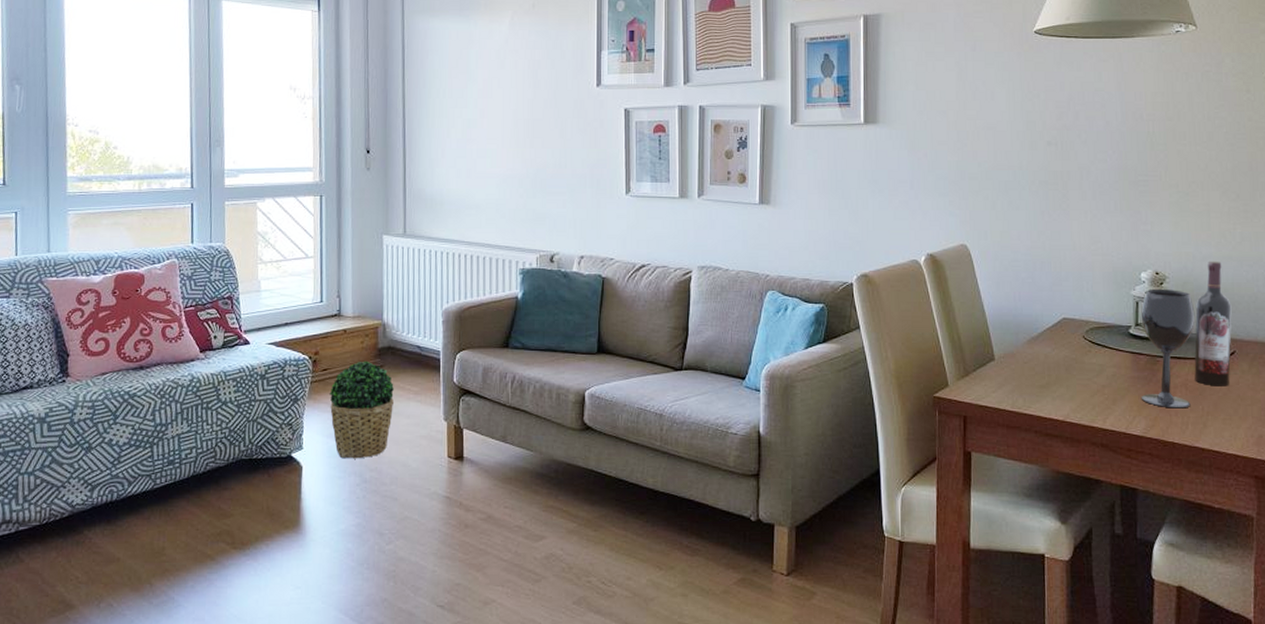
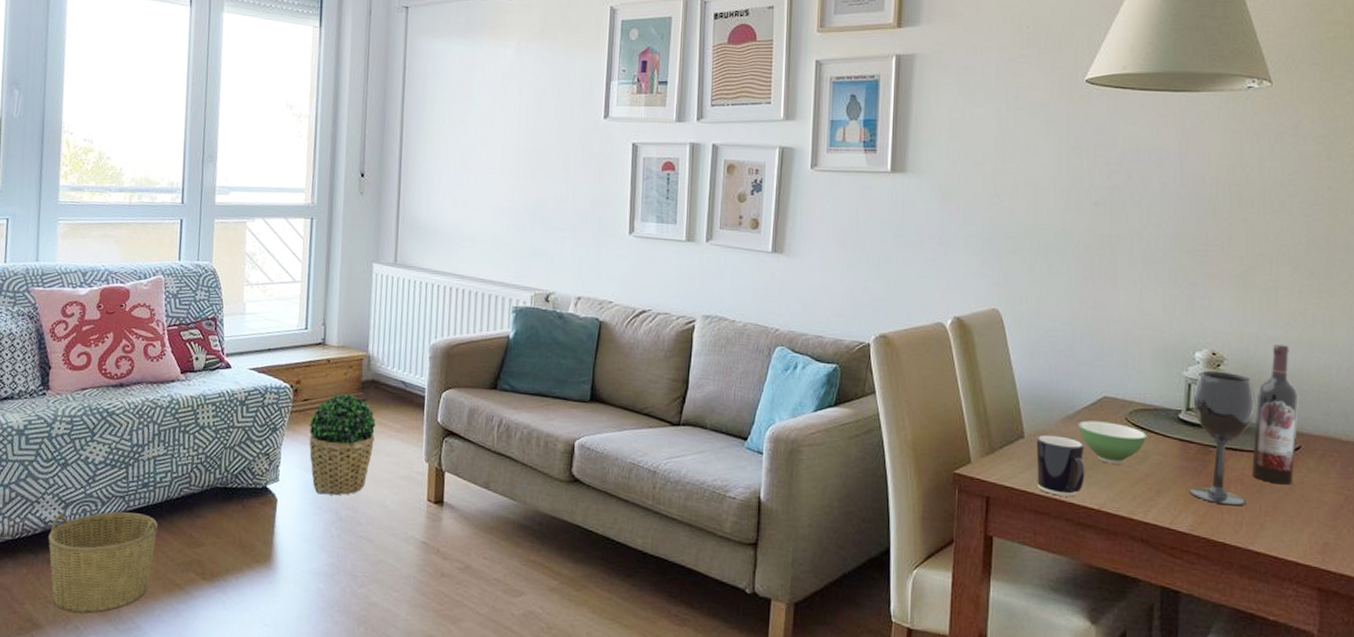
basket: none [76,490,186,590] -> present [48,512,158,613]
mug: none [1005,356,1050,411] -> present [1036,434,1085,497]
bowl: none [1042,341,1103,378] -> present [1078,420,1148,464]

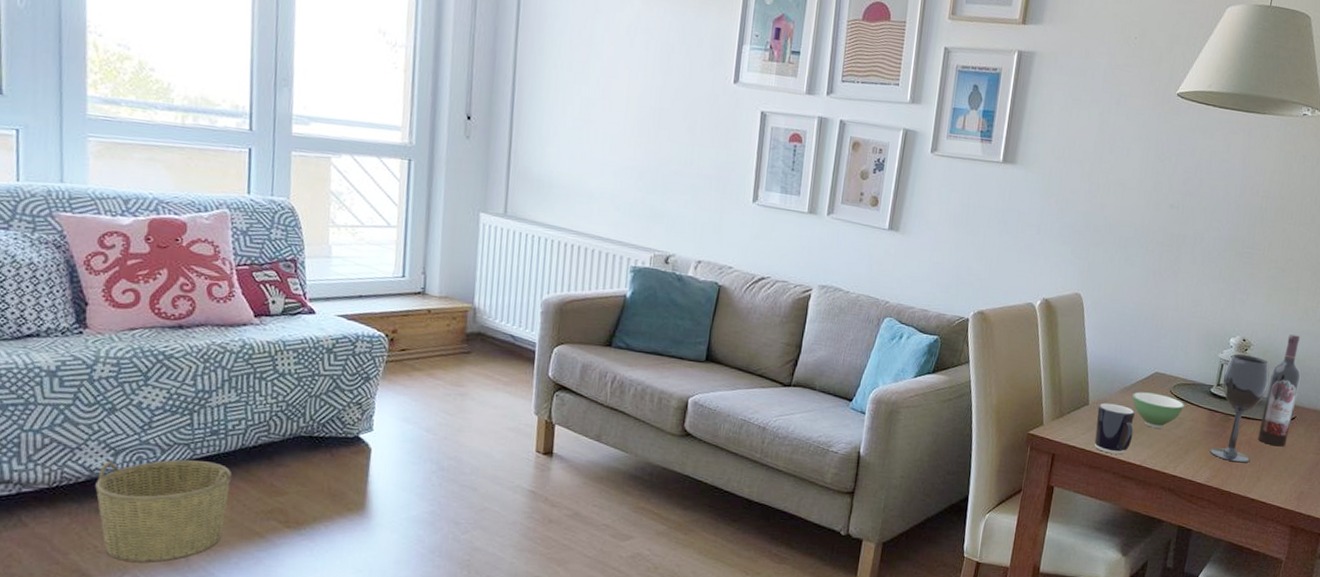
potted plant: present [309,393,376,496] -> none [407,344,482,446]

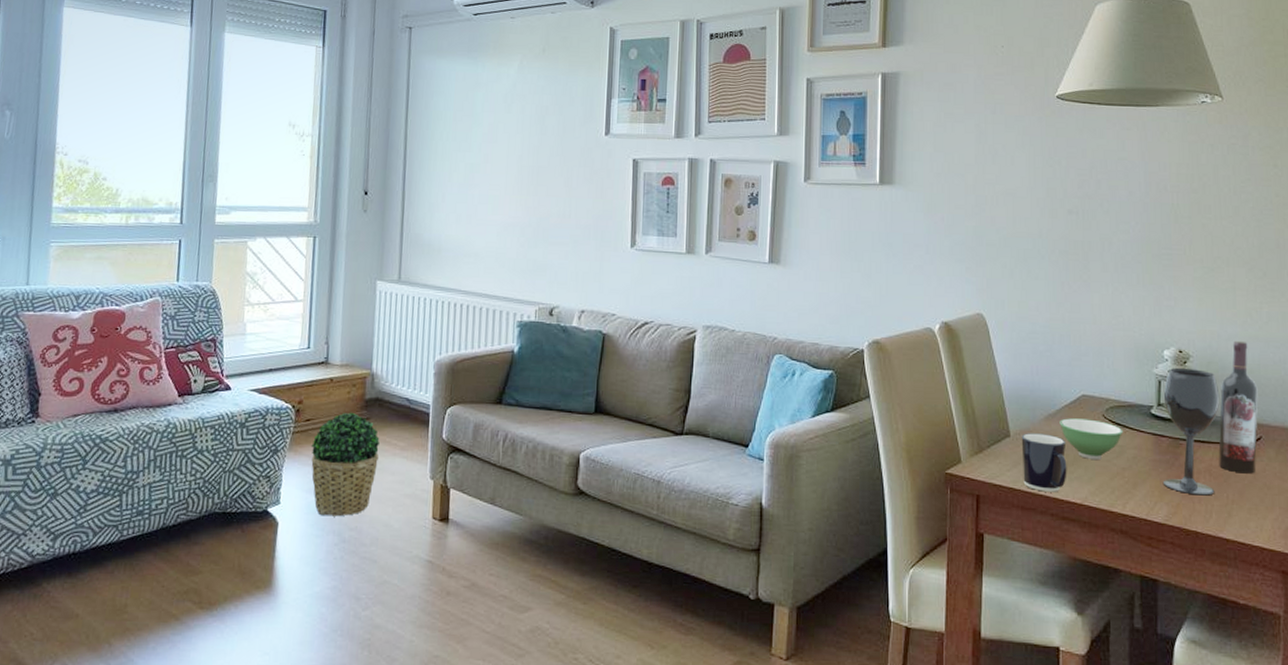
basket: present [95,459,231,562] -> none [35,542,153,649]
potted plant: none [407,344,482,446] -> present [311,412,380,517]

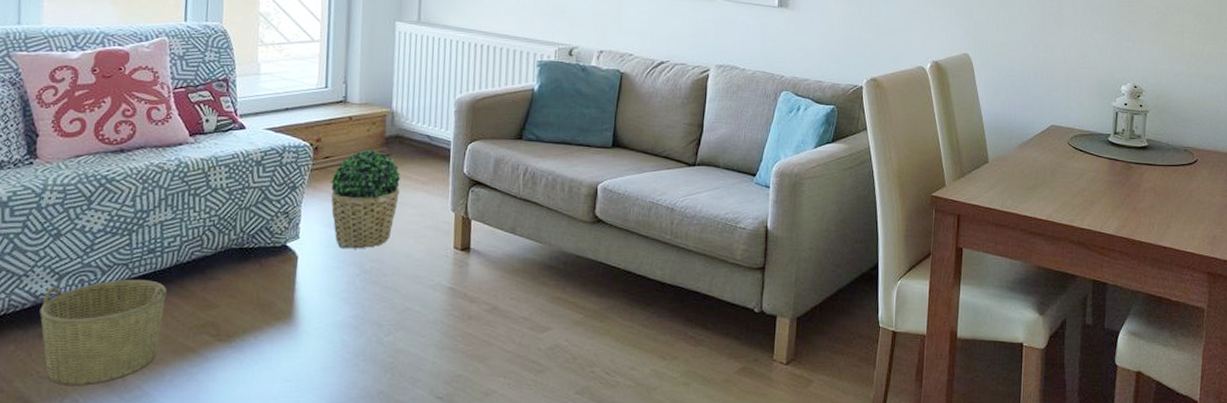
basket: none [35,542,153,649] -> present [39,280,167,385]
mug: present [1021,433,1067,492] -> none [998,159,1036,211]
bowl: present [1059,418,1123,459] -> none [1031,146,1085,181]
wine glass: present [1162,367,1220,496] -> none [1115,100,1166,211]
wine bottle: present [1218,340,1258,474] -> none [1162,77,1197,191]

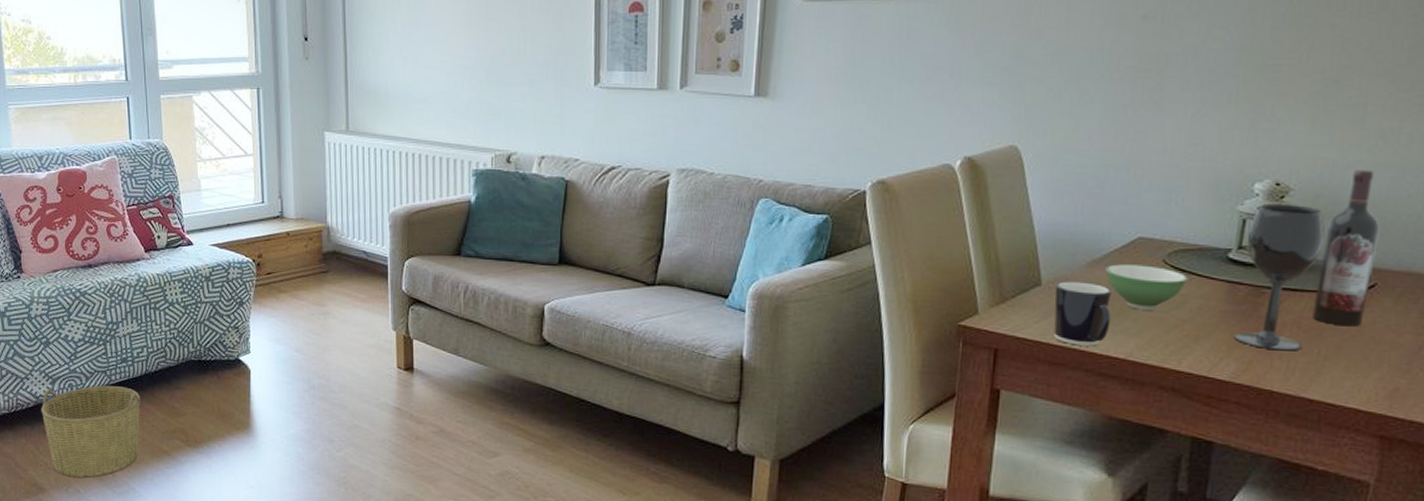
potted plant: present [330,149,401,249] -> none [274,265,340,365]
mug: none [998,159,1036,211] -> present [1053,281,1111,346]
bowl: none [1031,146,1085,181] -> present [1105,264,1189,310]
wine glass: none [1115,100,1166,211] -> present [1233,203,1326,351]
wine bottle: none [1162,77,1197,191] -> present [1312,169,1381,327]

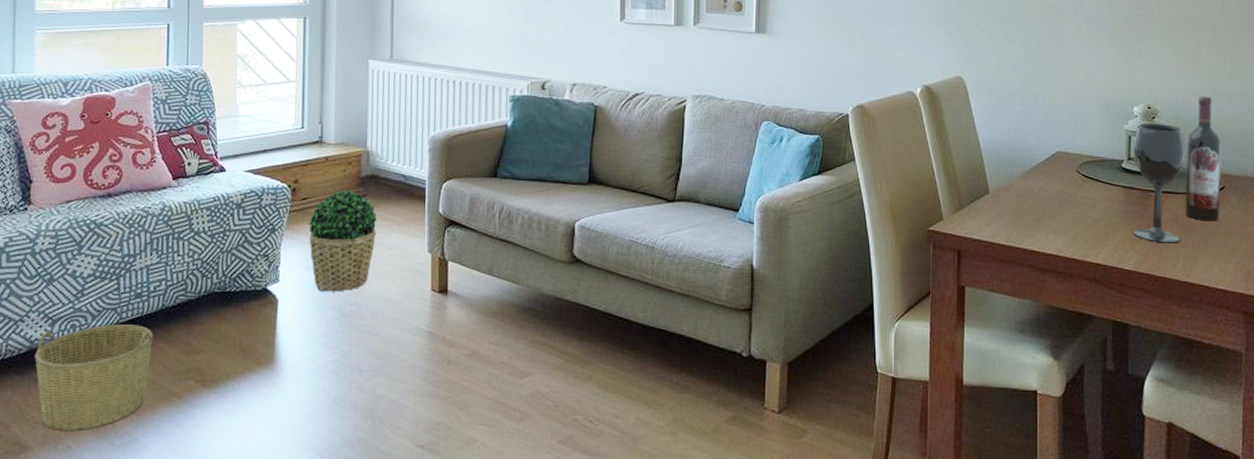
potted plant: none [274,265,340,365] -> present [308,189,377,292]
mug: present [1053,281,1111,346] -> none [1000,189,1043,245]
bowl: present [1105,264,1189,310] -> none [1036,174,1096,212]

